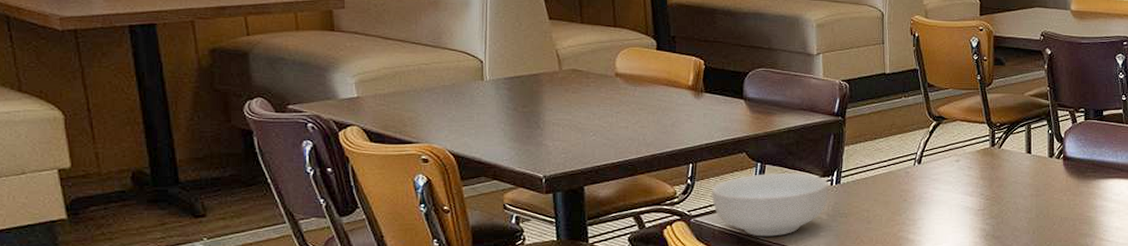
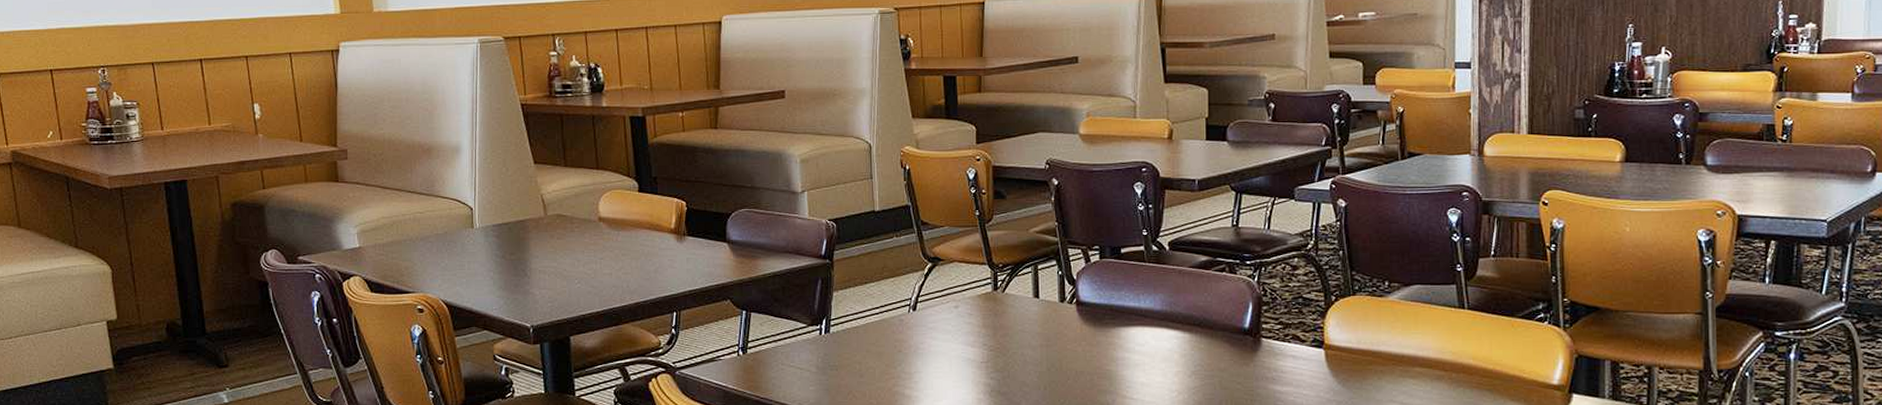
cereal bowl: present [711,174,829,237] -> none [695,322,817,391]

